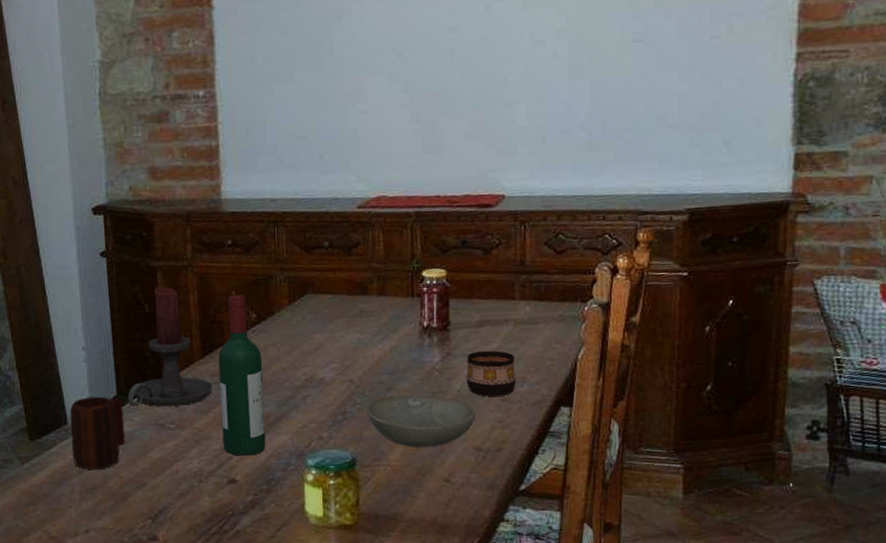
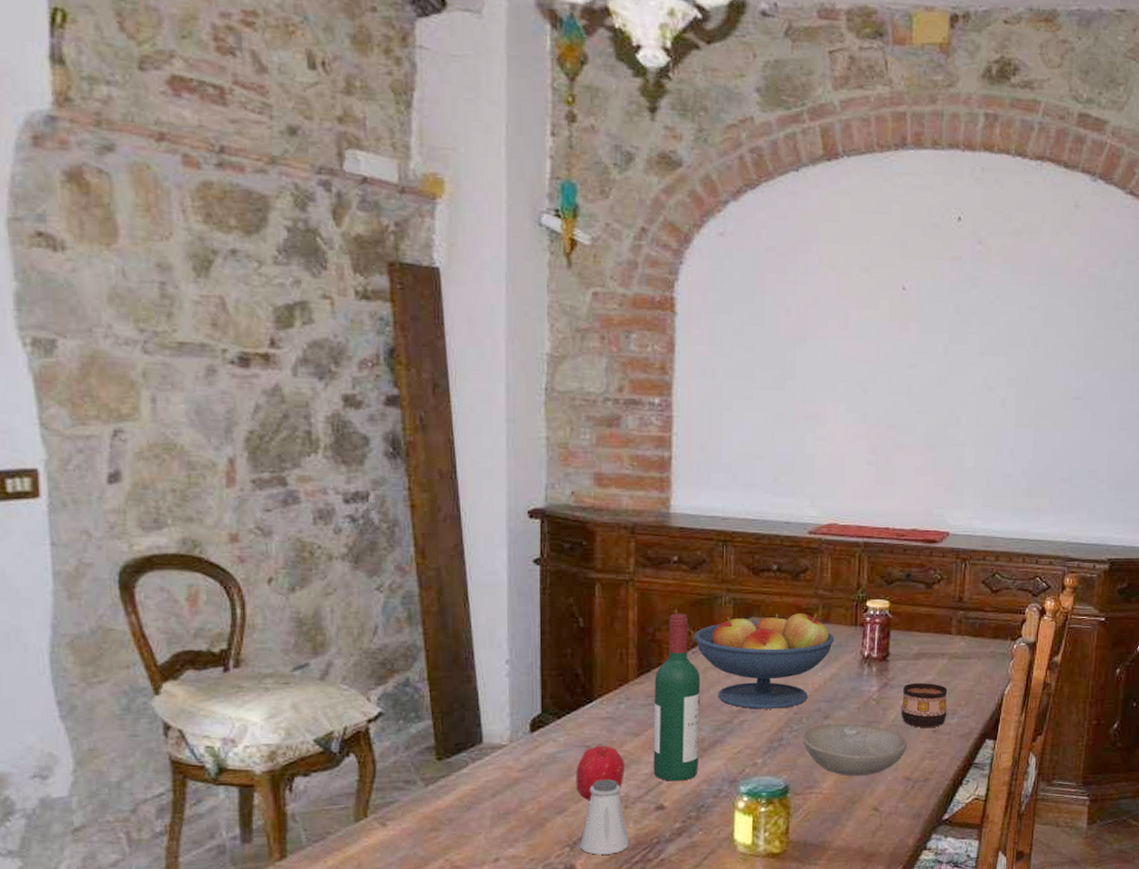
mug: present [69,396,126,470] -> none [485,714,548,794]
candle holder: present [128,287,213,407] -> none [554,600,647,728]
fruit: none [152,421,197,476] -> present [576,744,625,801]
saltshaker: none [161,455,205,527] -> present [580,779,629,855]
fruit bowl: none [252,286,392,384] -> present [694,612,835,709]

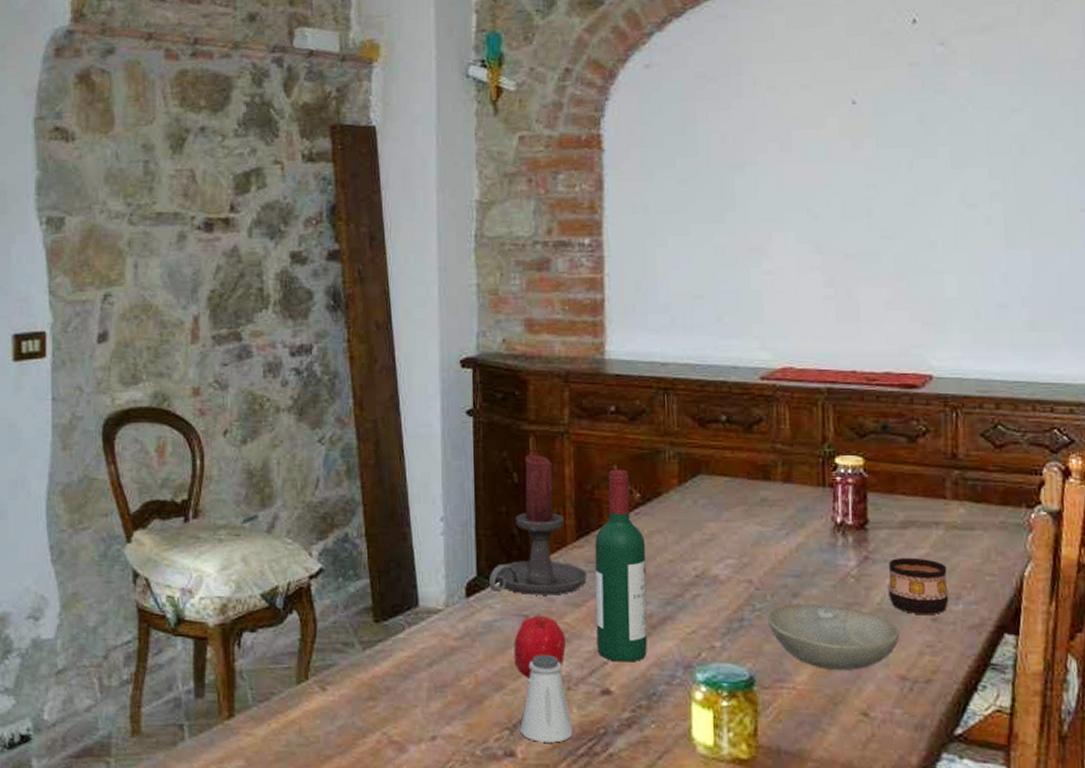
candle holder: none [554,600,647,728] -> present [489,454,587,596]
fruit bowl: present [694,612,835,709] -> none [636,470,799,583]

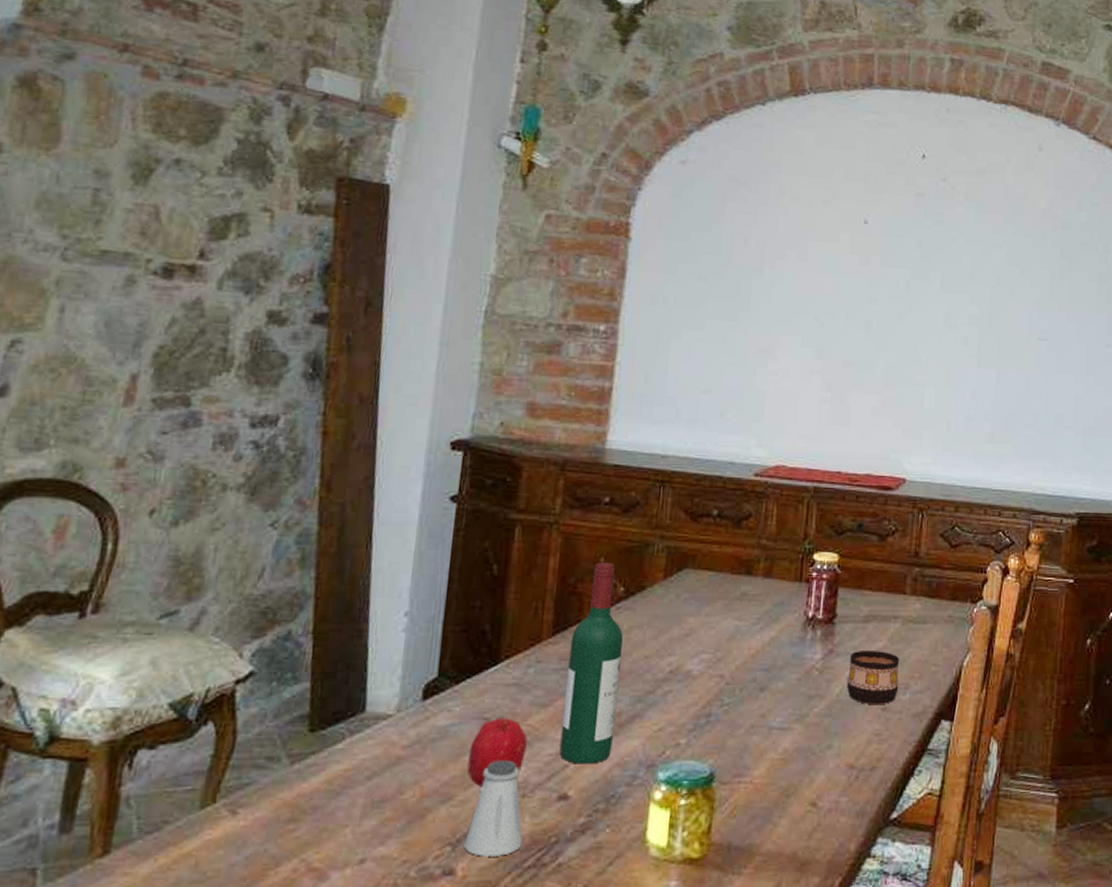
candle holder: present [489,454,587,596] -> none [451,545,559,696]
bowl: present [767,603,901,670] -> none [733,697,854,762]

